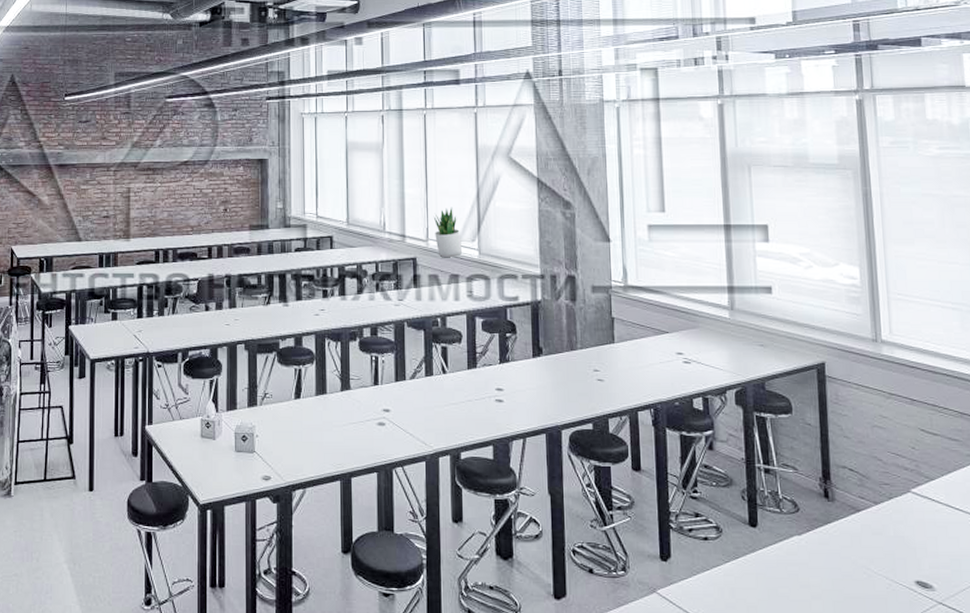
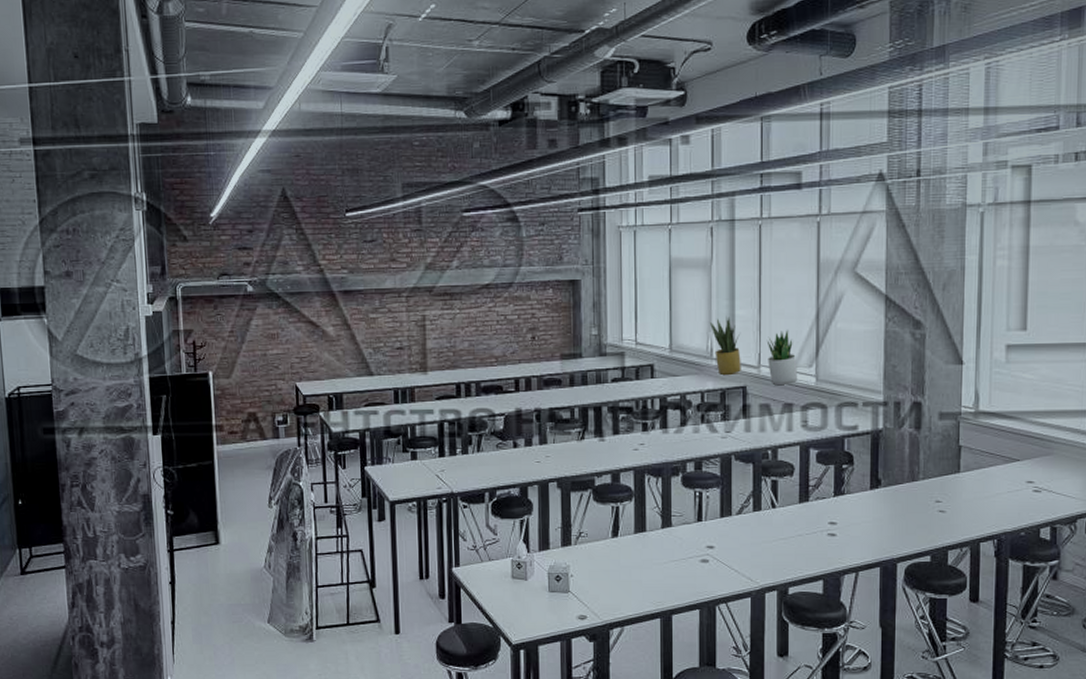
planter: none [382,194,411,247] -> present [709,316,741,375]

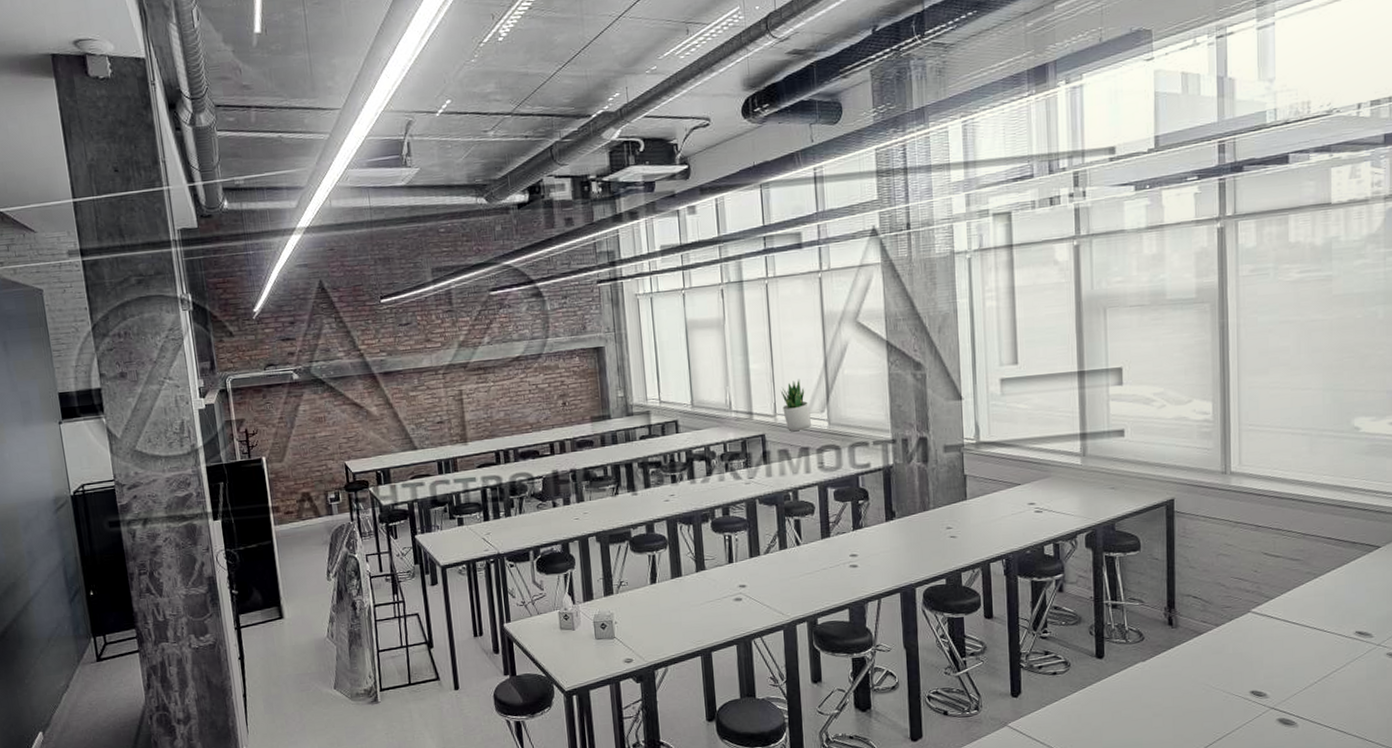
planter: present [709,316,741,375] -> none [726,371,759,425]

